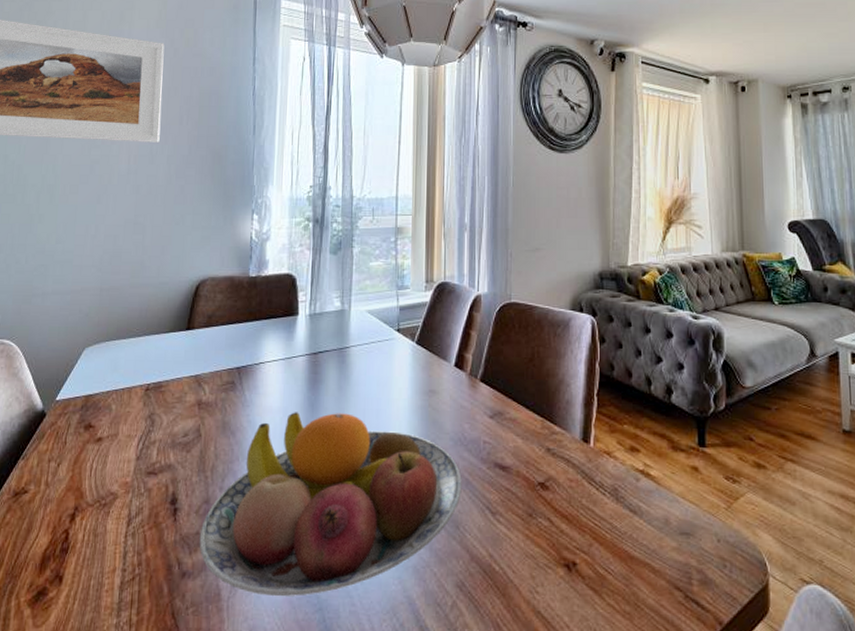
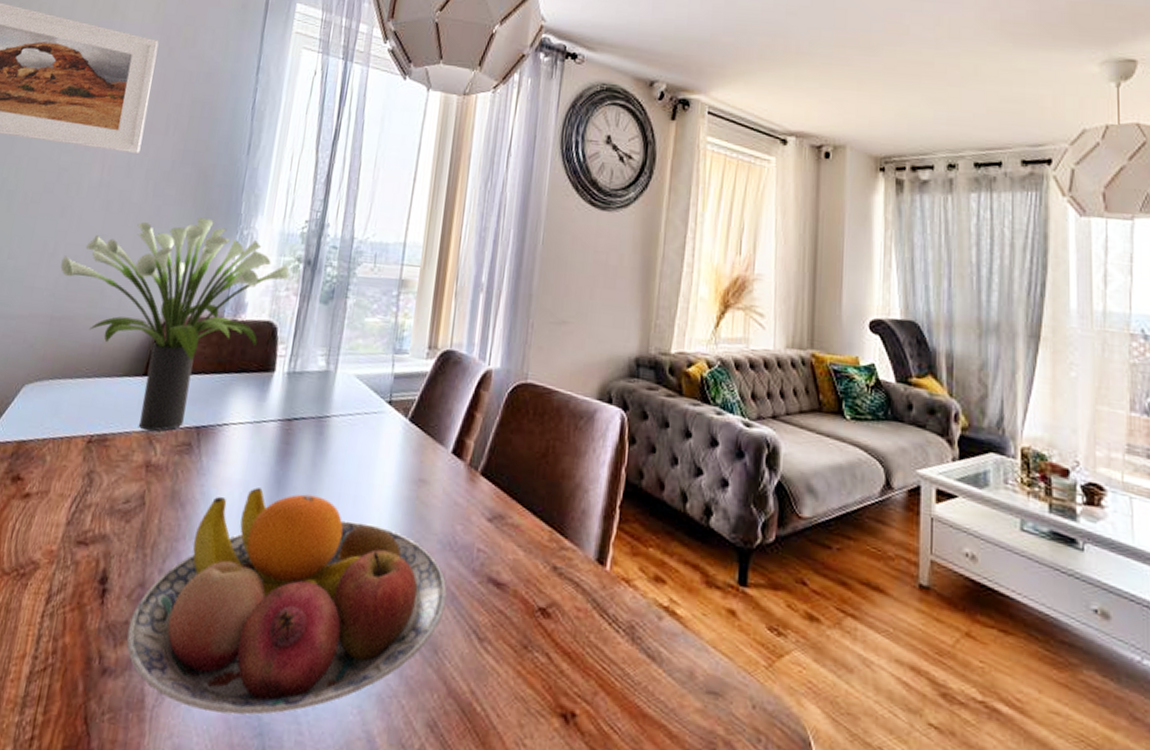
potted plant: none [103,191,302,376] -> present [60,216,290,432]

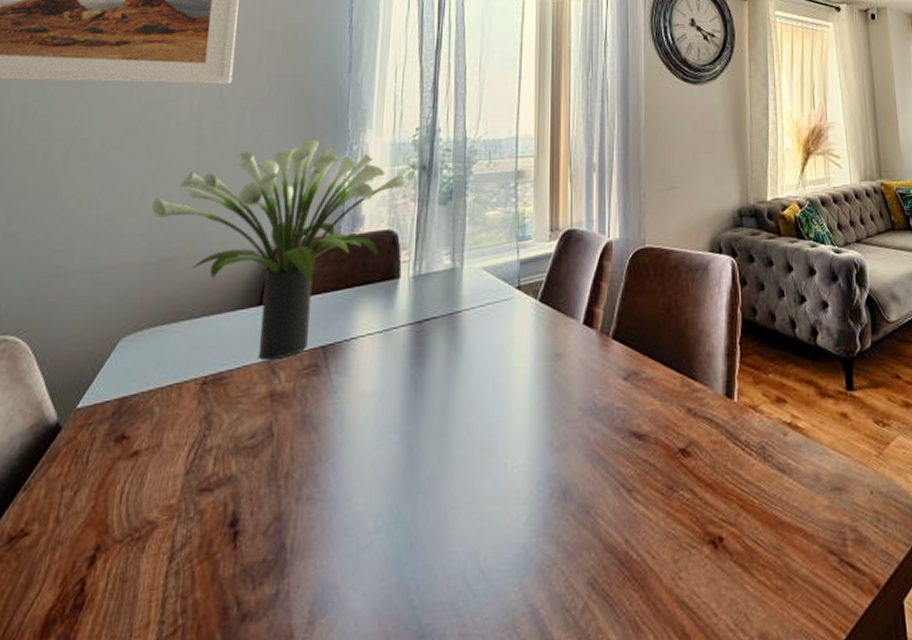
fruit bowl: present [126,487,447,715] -> none [266,390,593,630]

